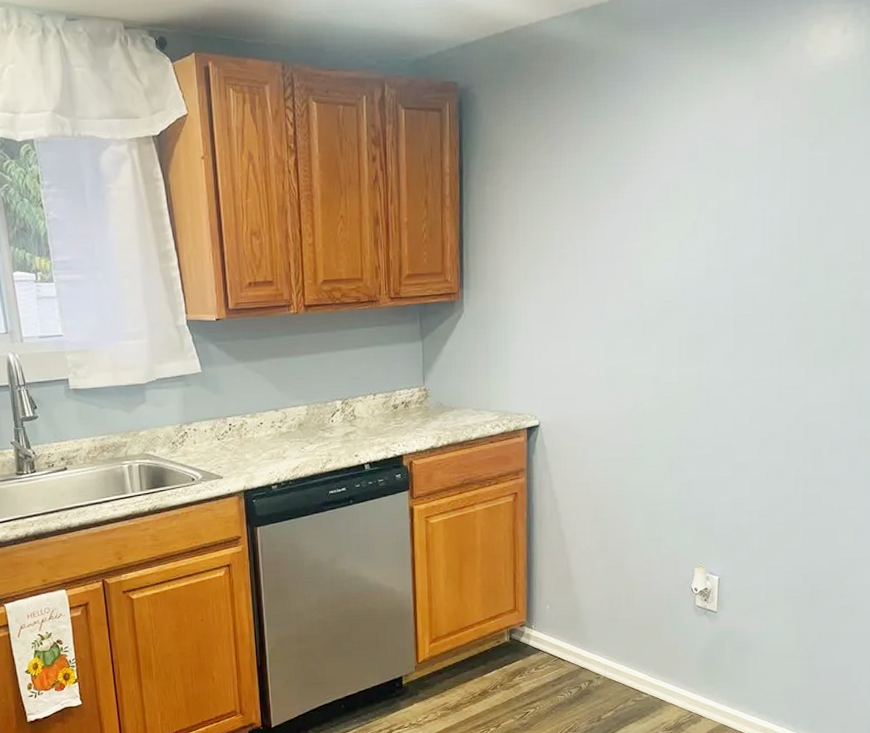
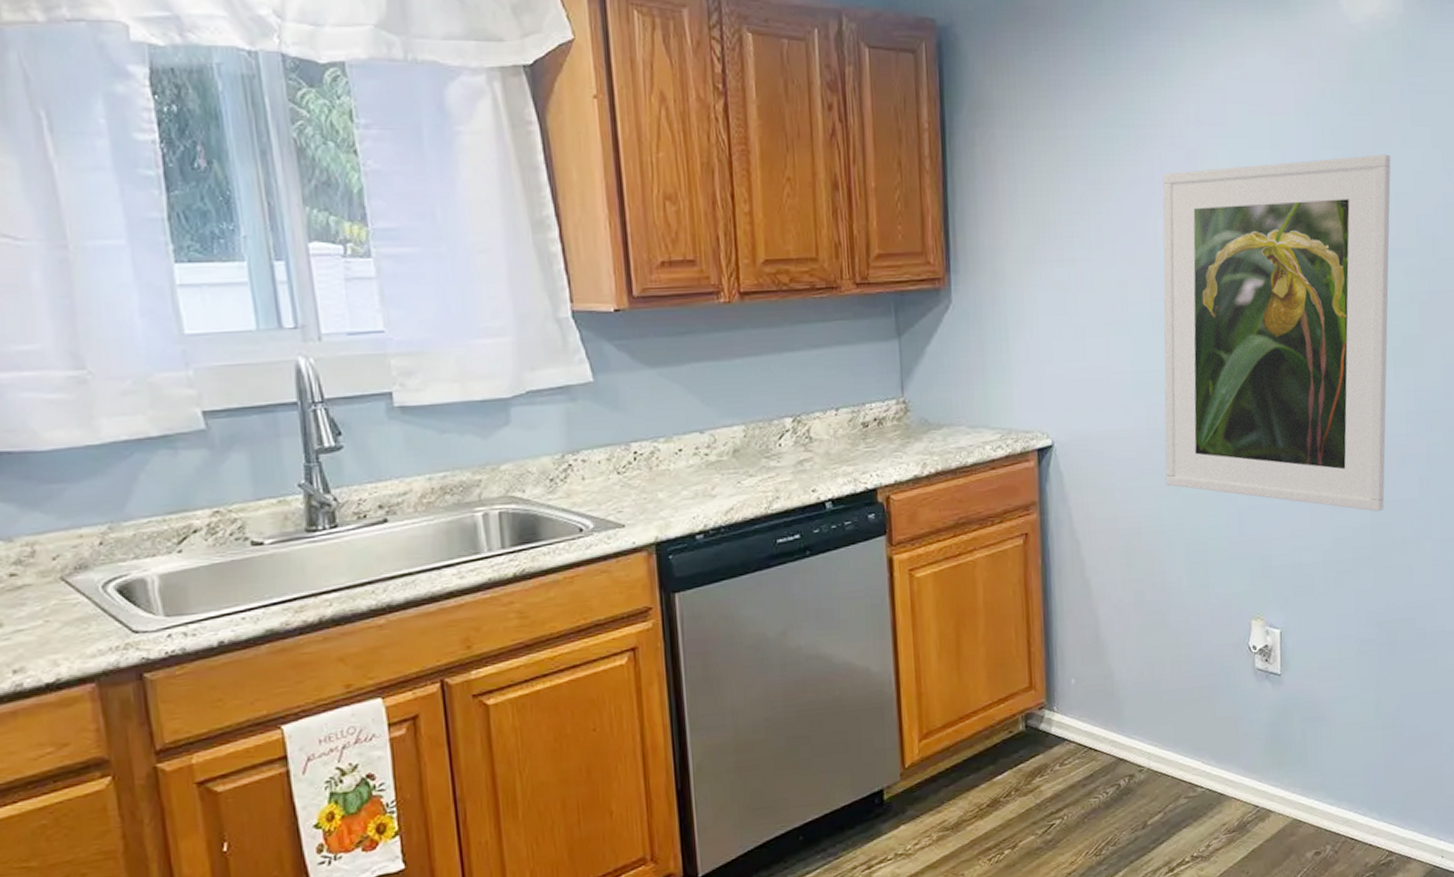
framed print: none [629,181,843,485] -> present [1162,154,1391,512]

